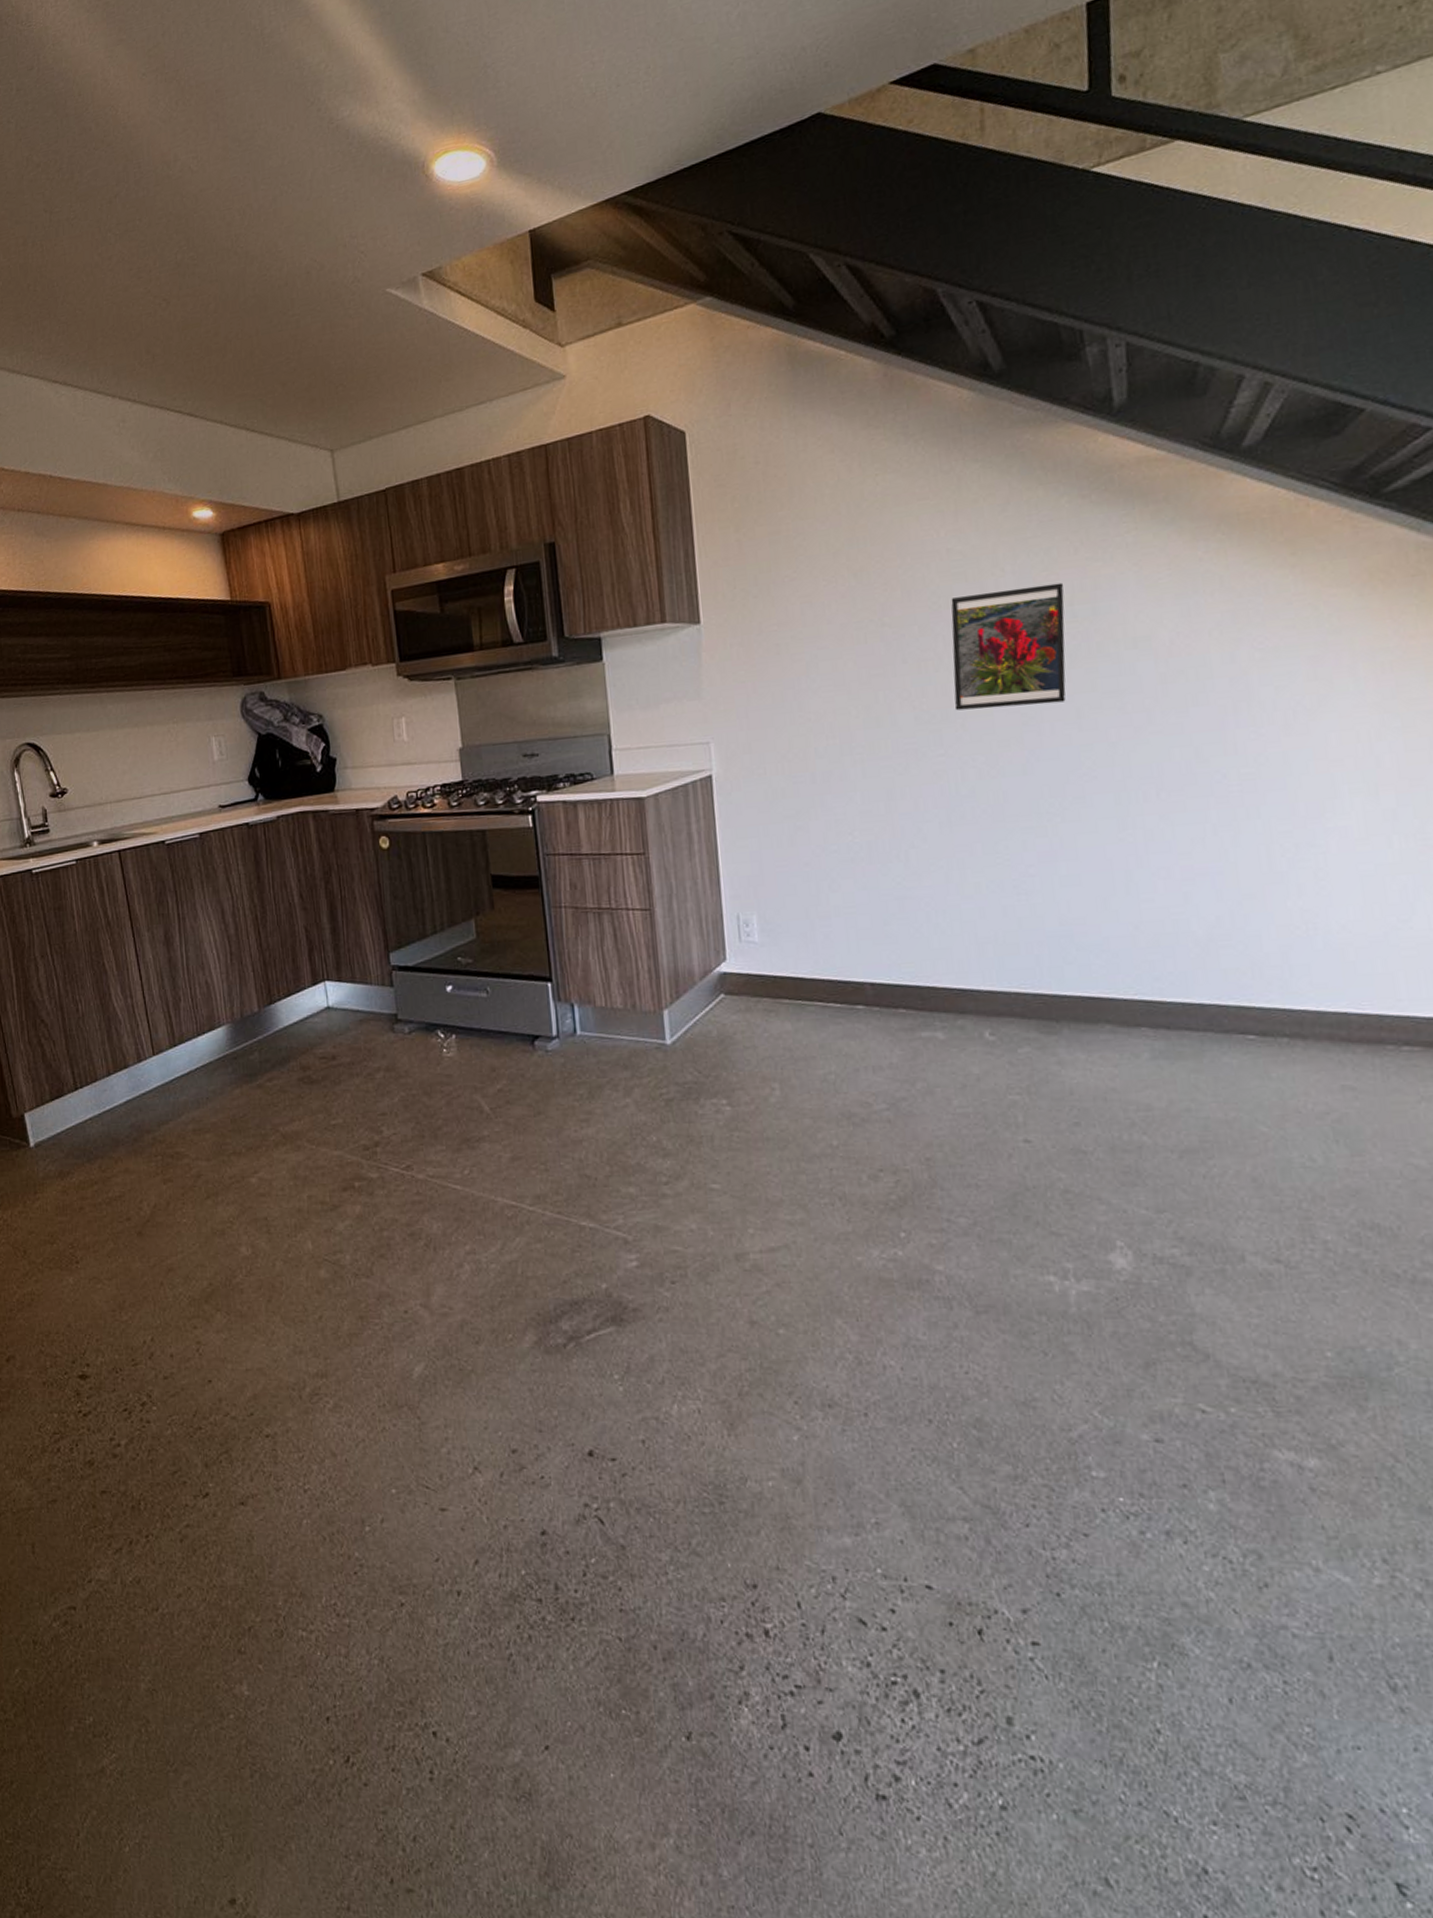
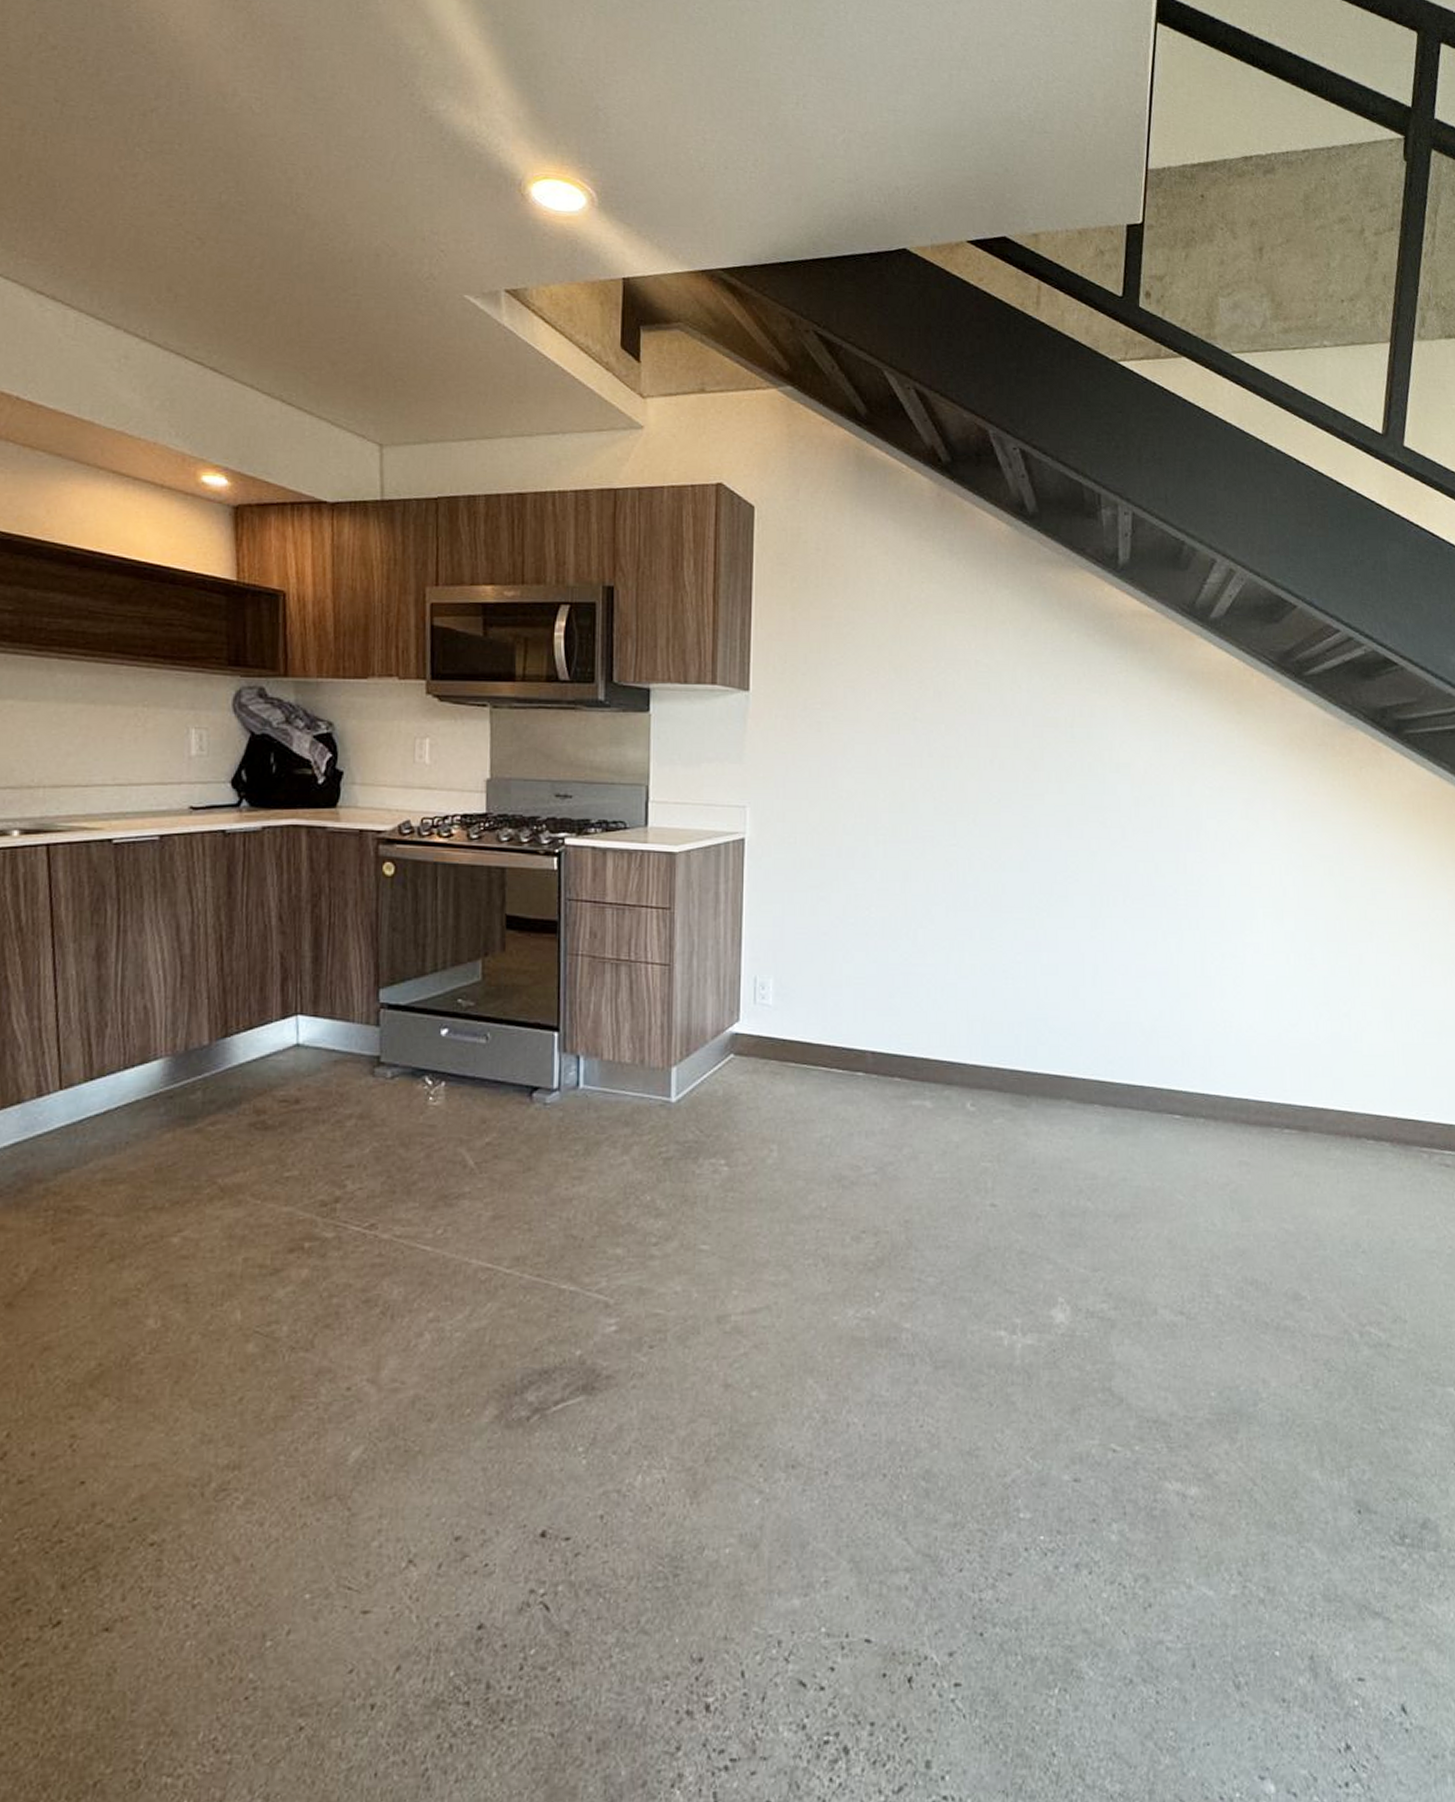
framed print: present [951,582,1066,711] -> none [969,704,1067,811]

